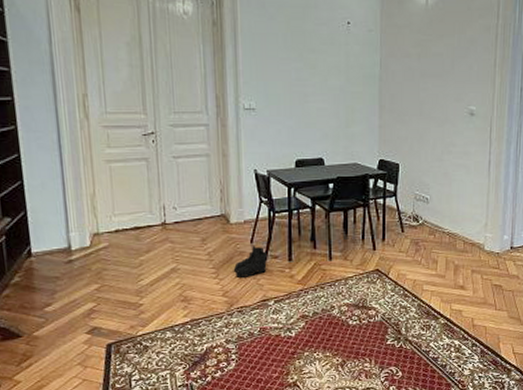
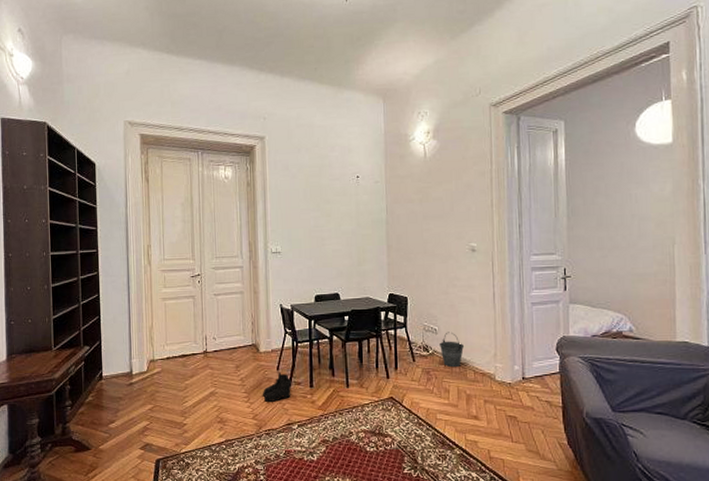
bucket: none [430,201,456,238] -> present [440,332,465,368]

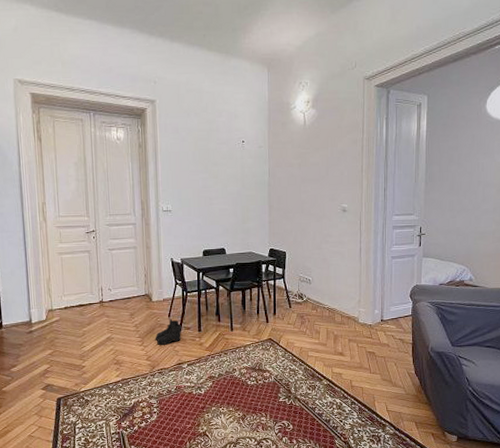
bucket: present [440,332,465,368] -> none [313,282,334,313]

